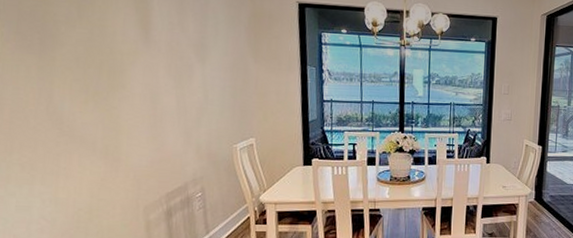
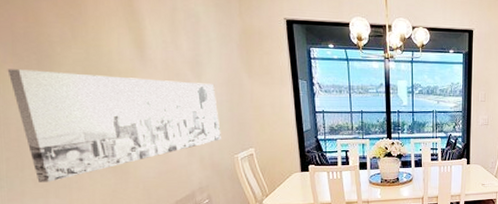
wall art: none [9,47,221,169] -> present [7,69,221,183]

